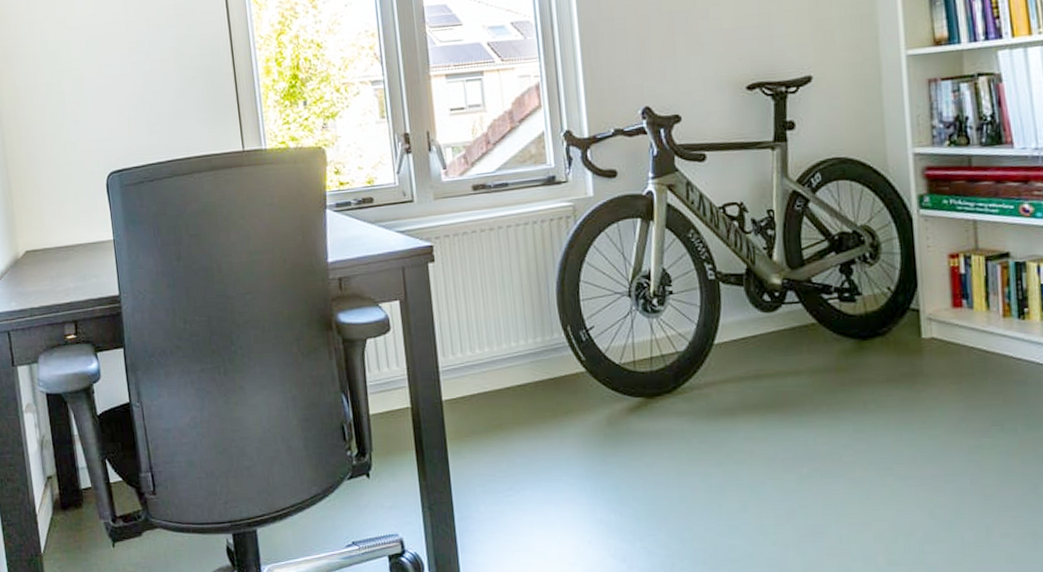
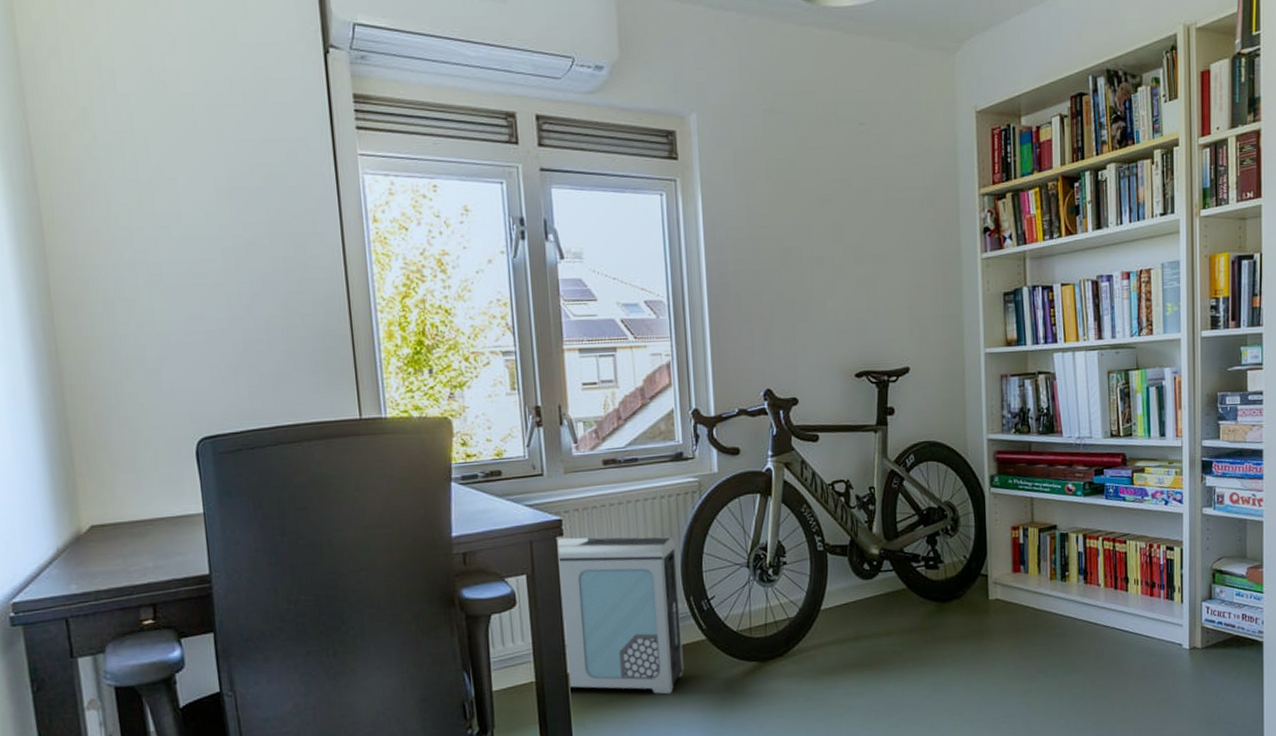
air purifier: none [429,263,563,427] -> present [557,536,684,695]

